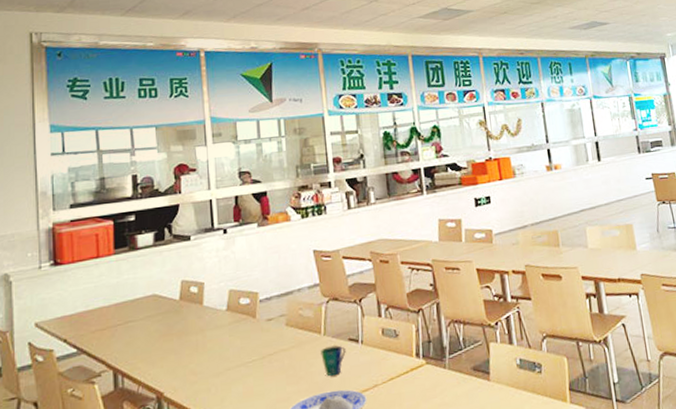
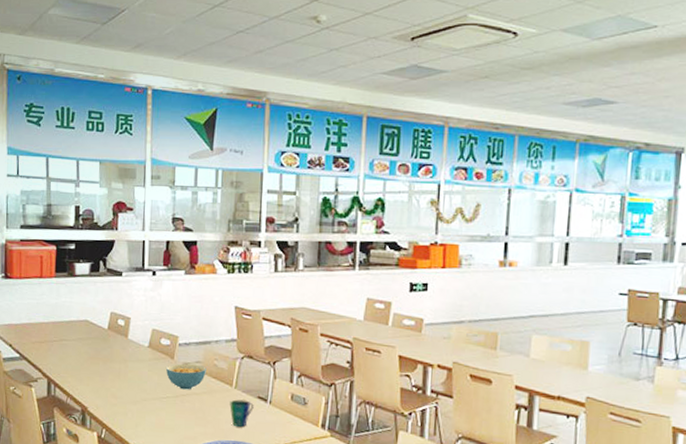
cereal bowl: none [249,318,292,349] -> present [166,363,206,390]

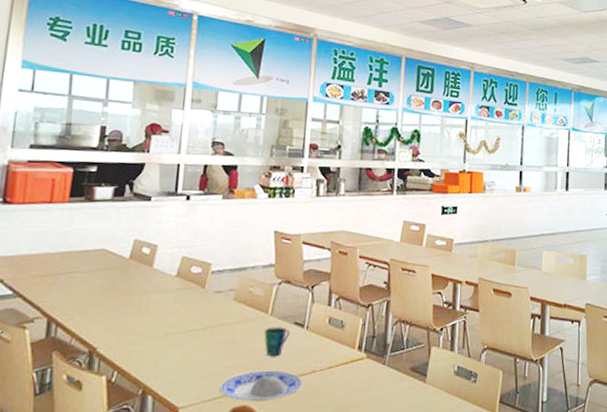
cereal bowl: present [166,363,206,390] -> none [195,292,241,320]

